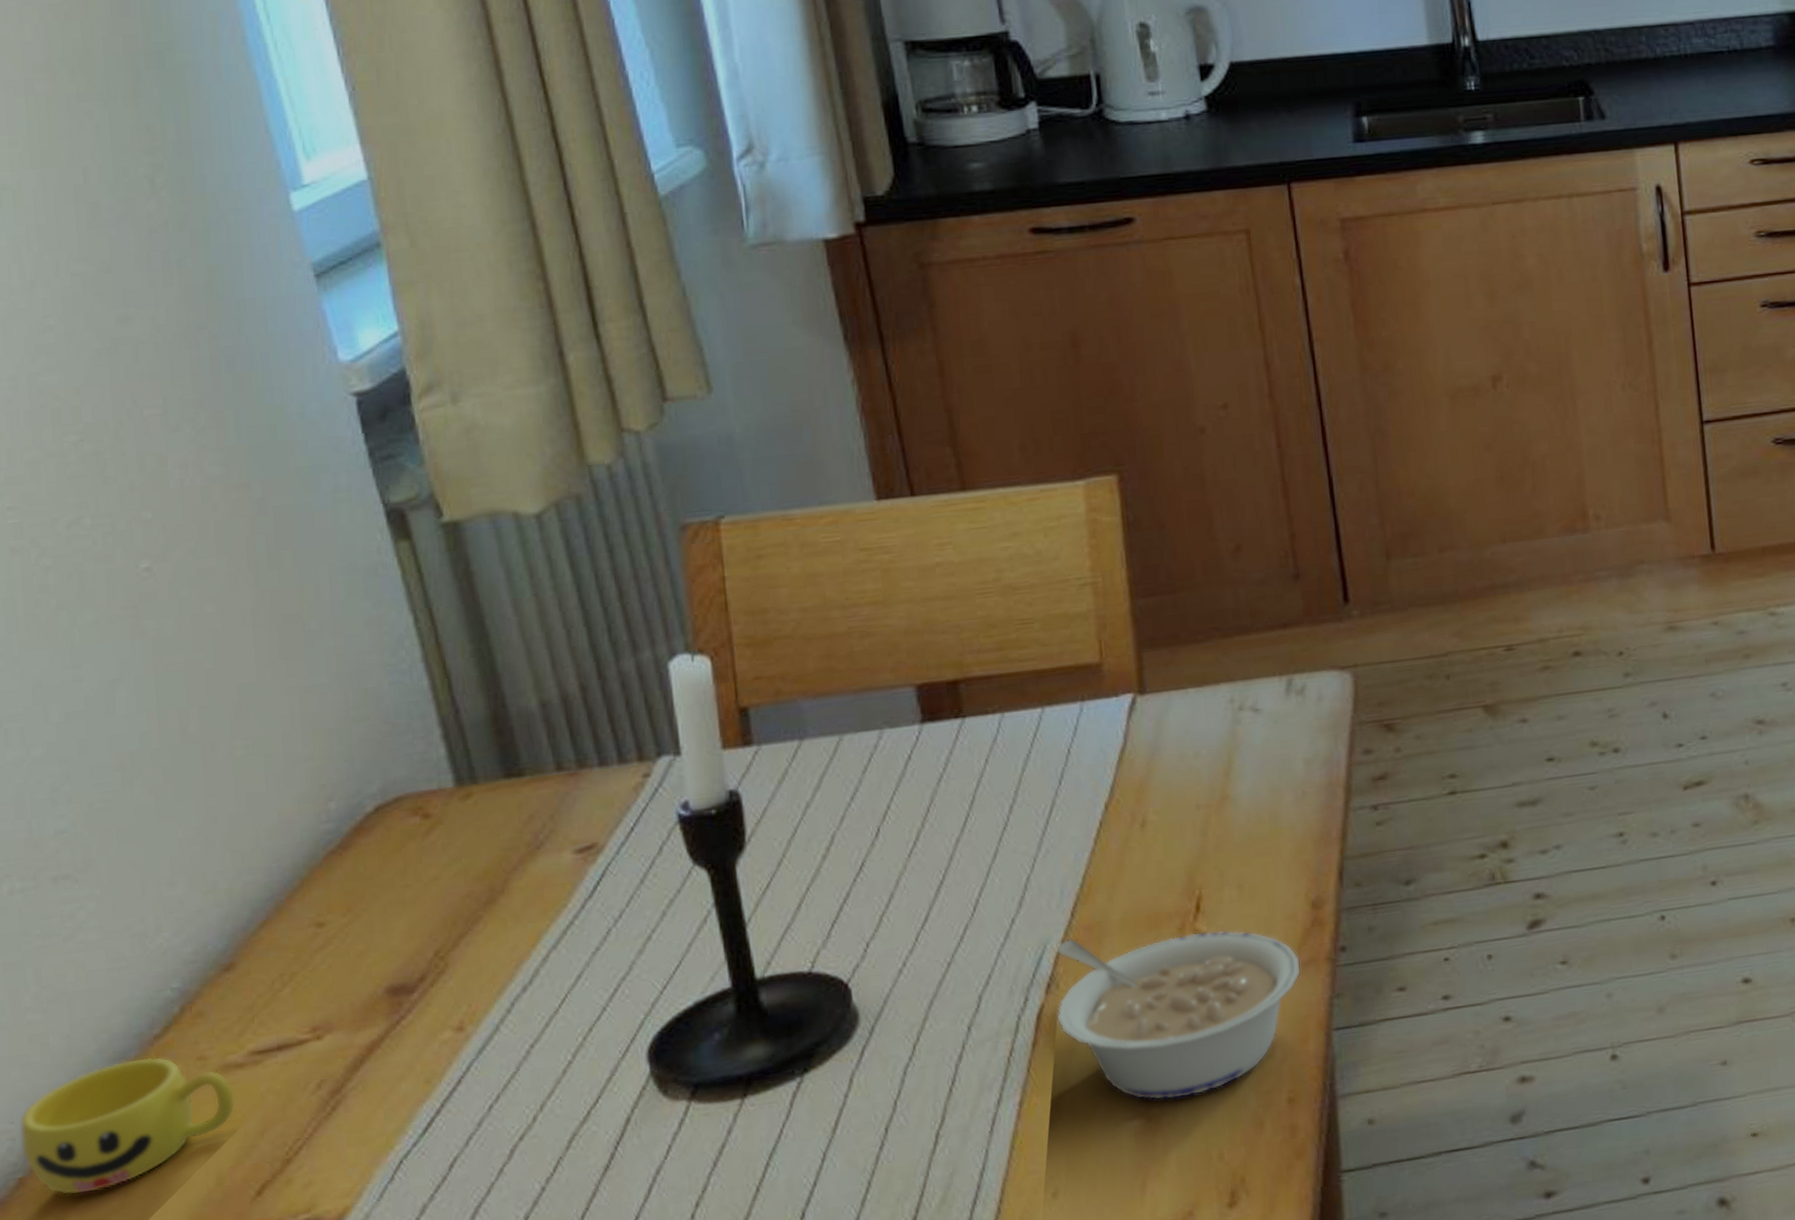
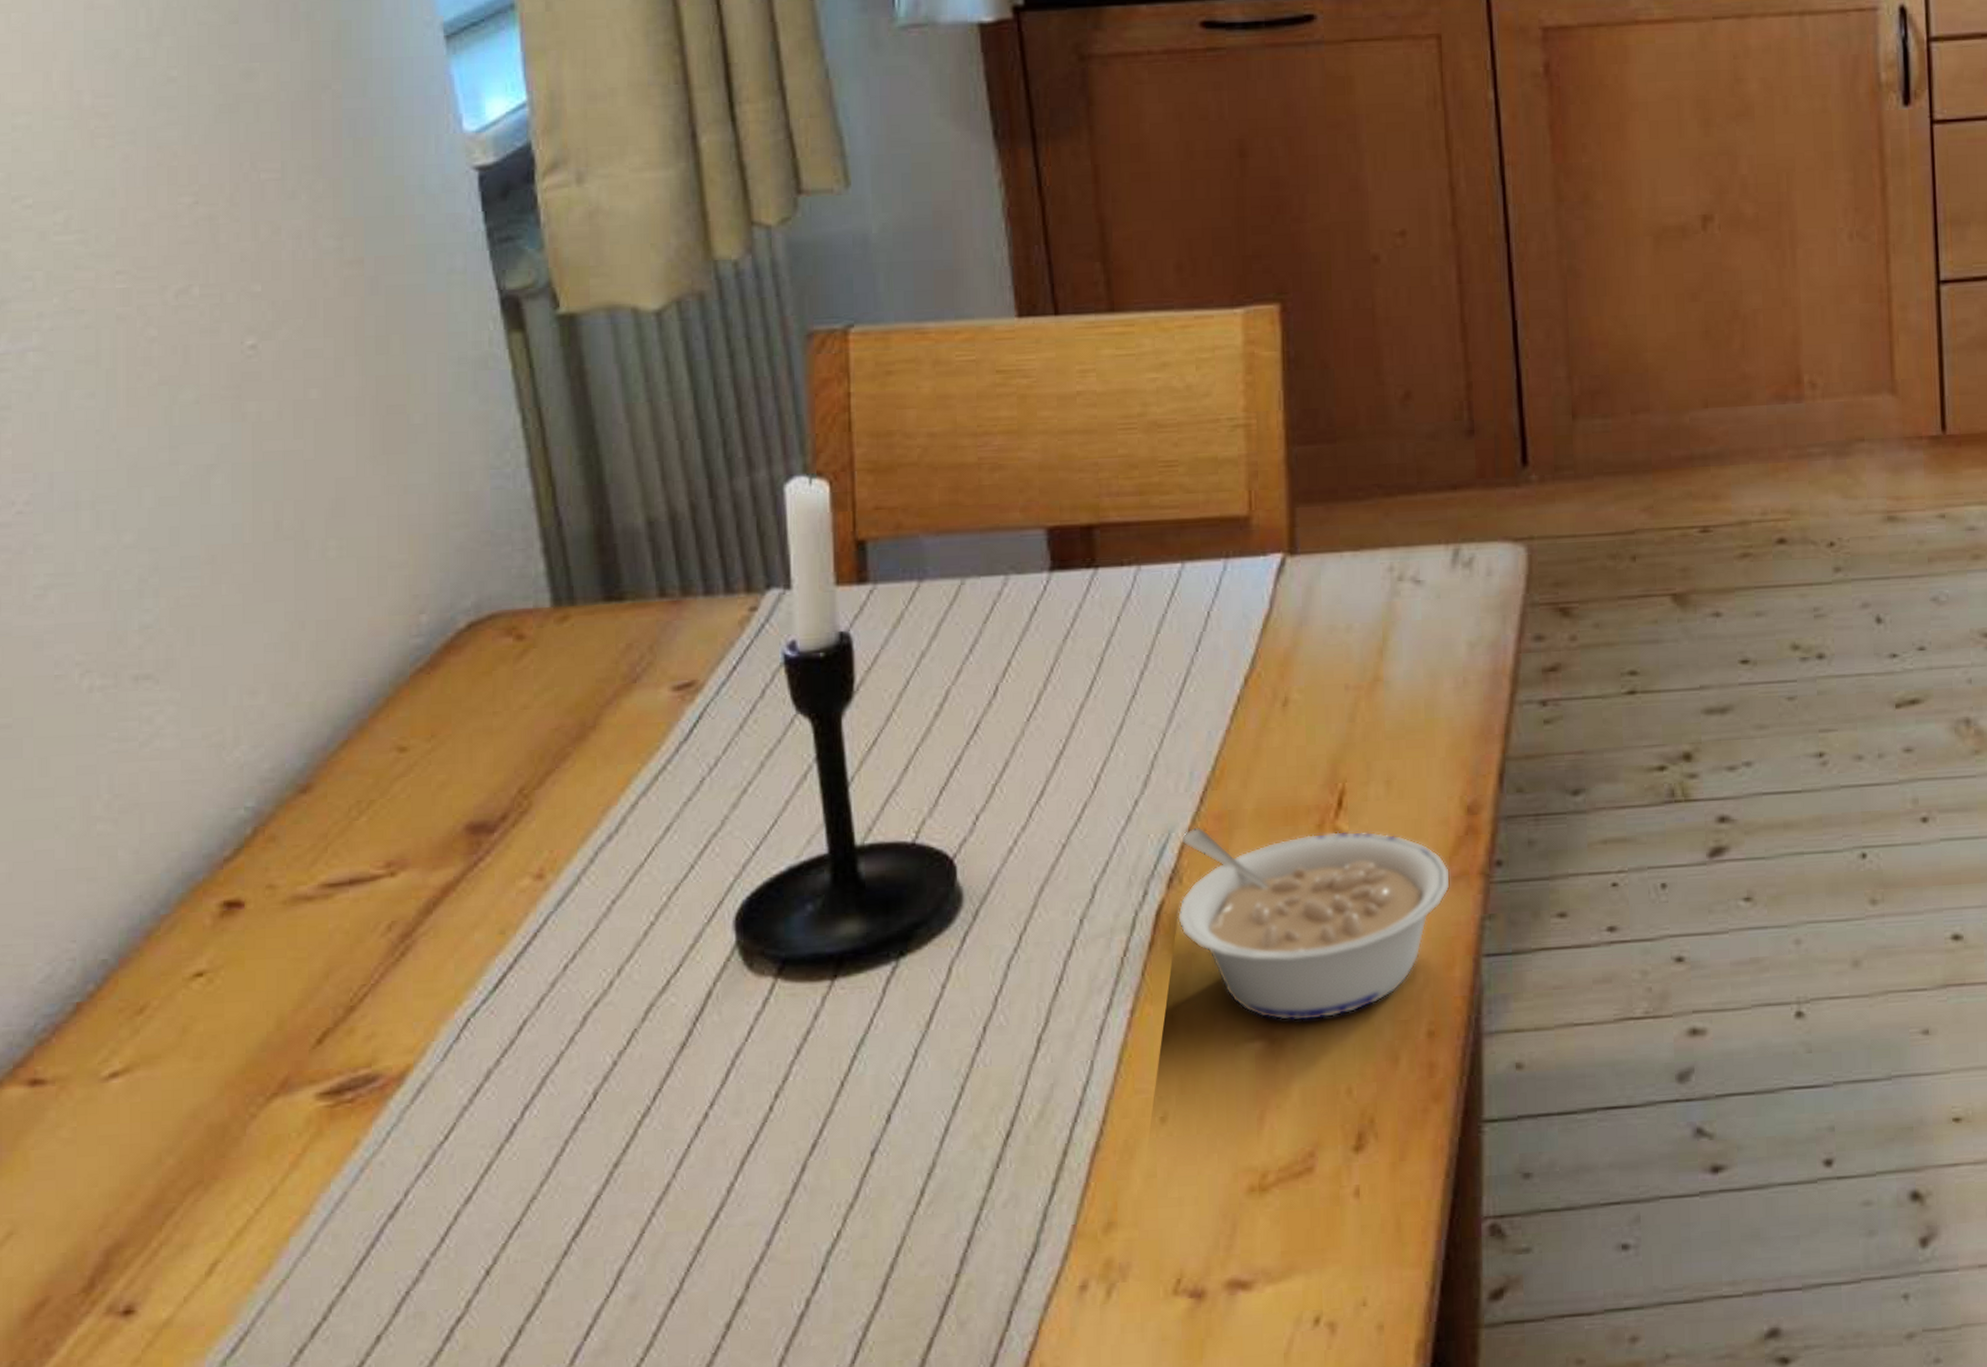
cup: present [19,1057,236,1196] -> none [81,881,302,1027]

